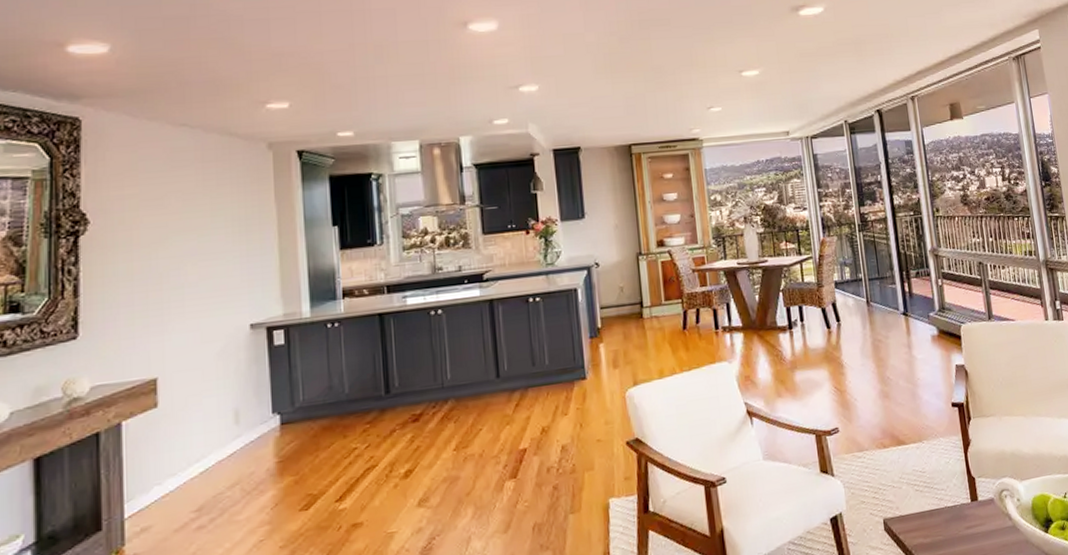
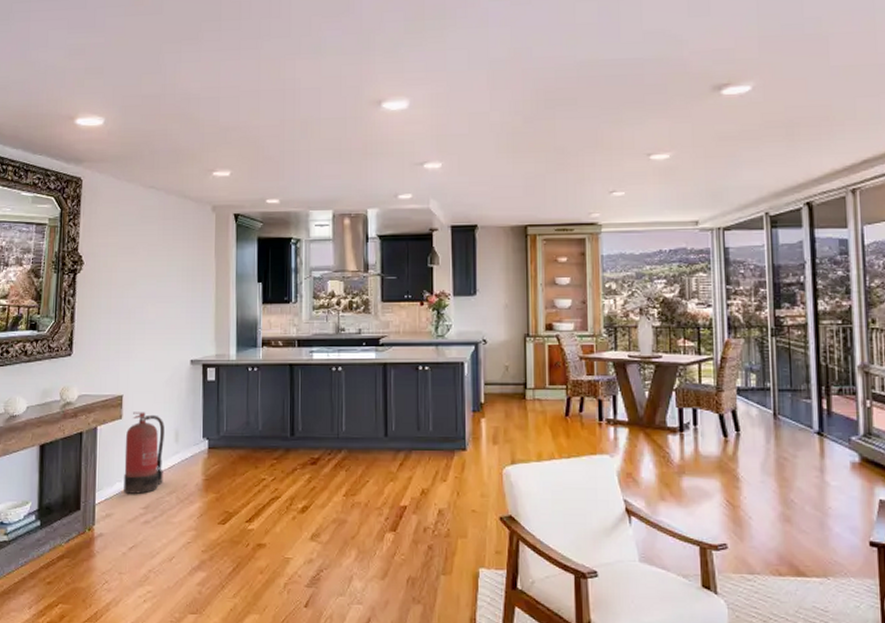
fire extinguisher: none [163,394,221,498] -> present [124,412,164,494]

